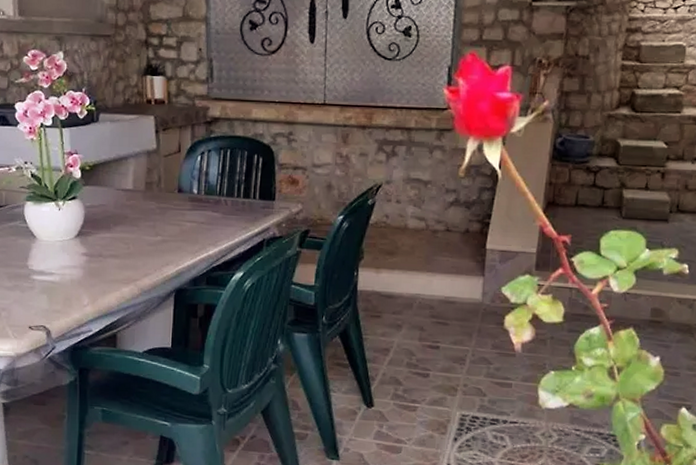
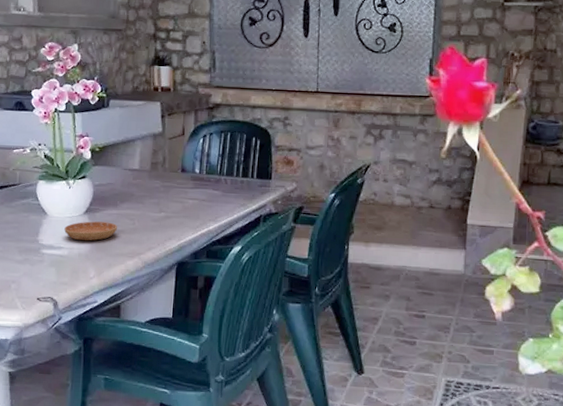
saucer: none [55,245,111,267] -> present [64,221,117,241]

